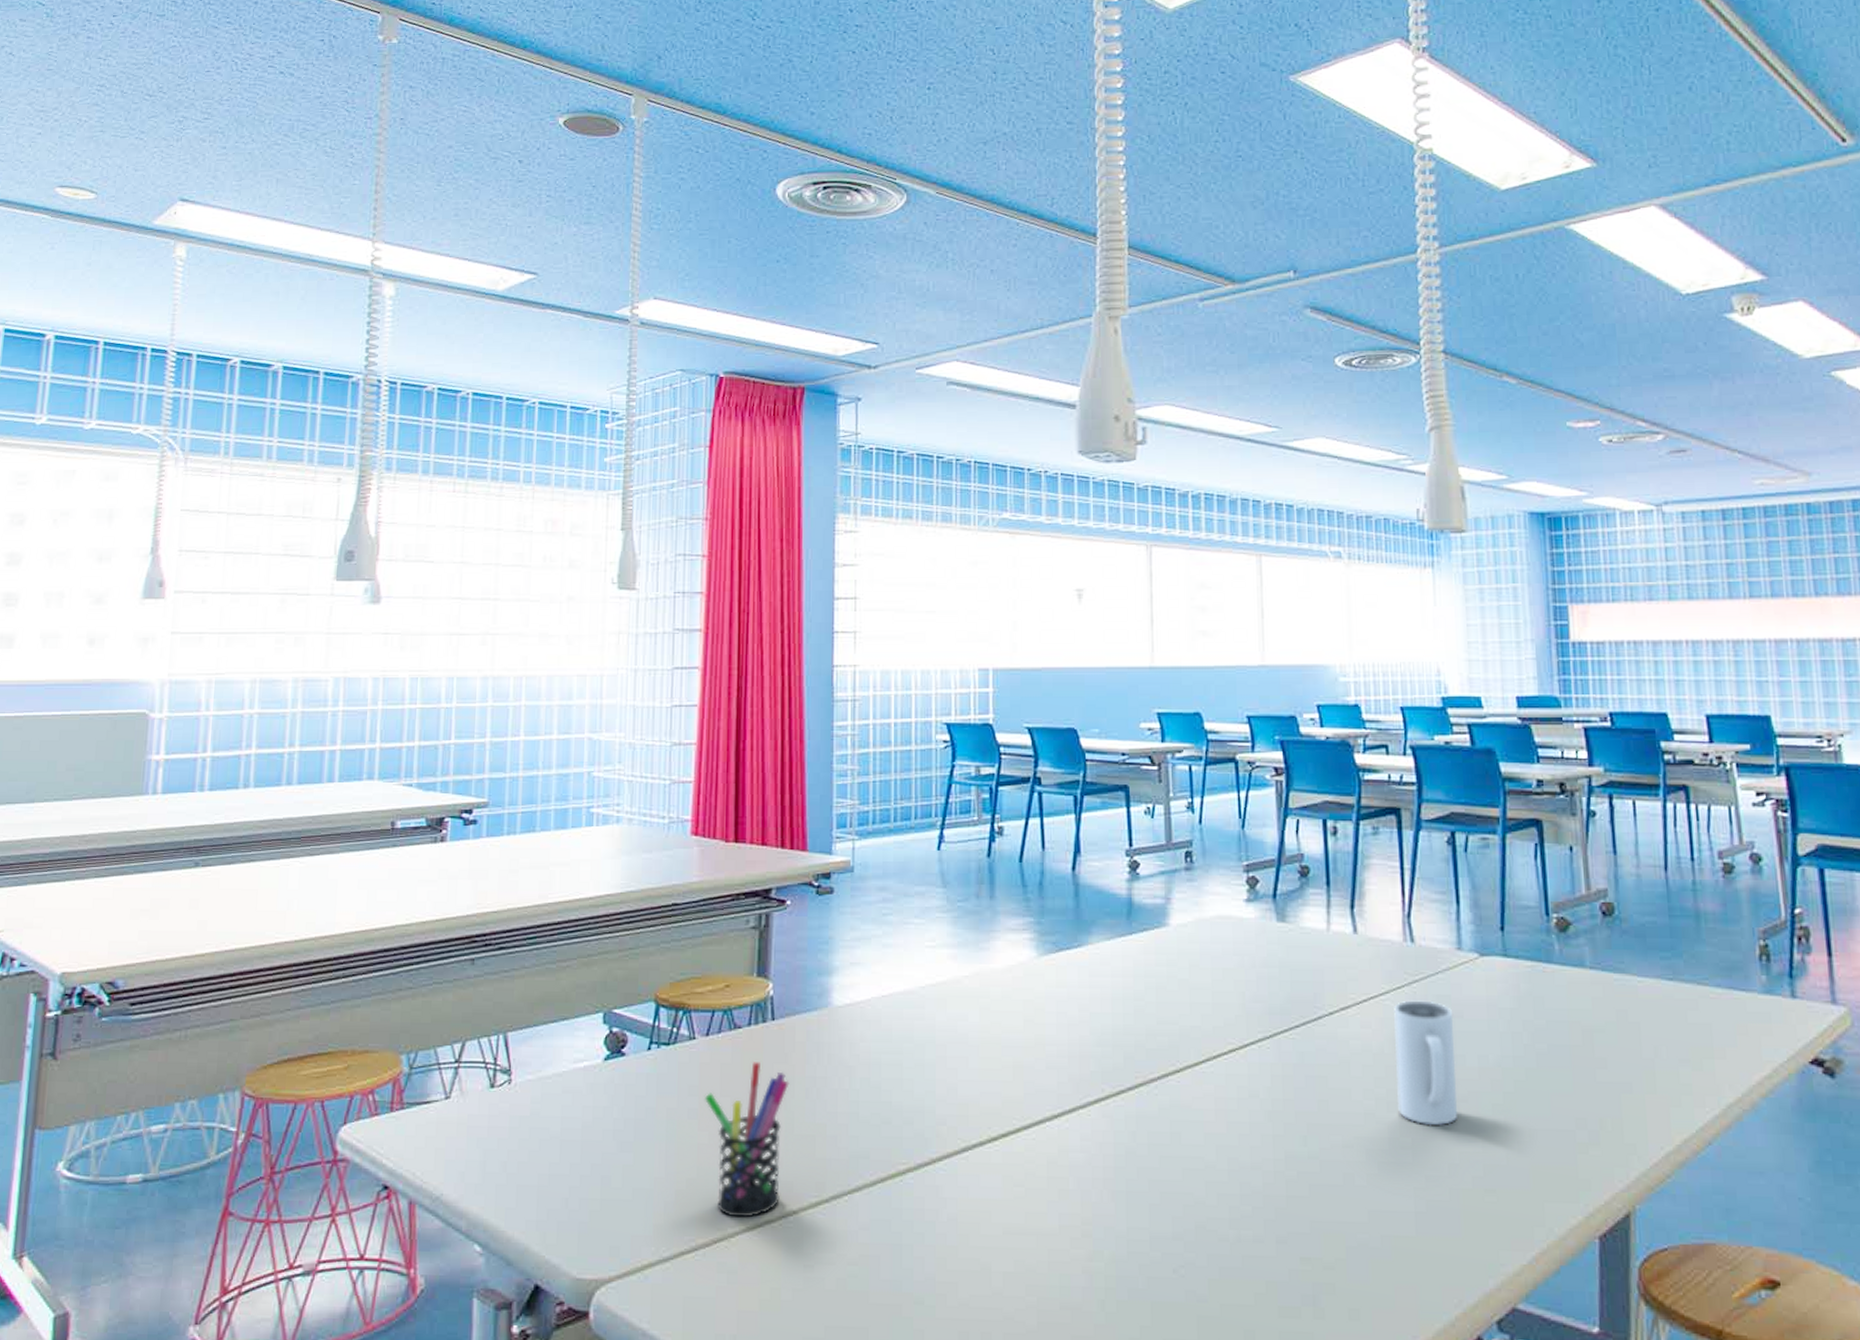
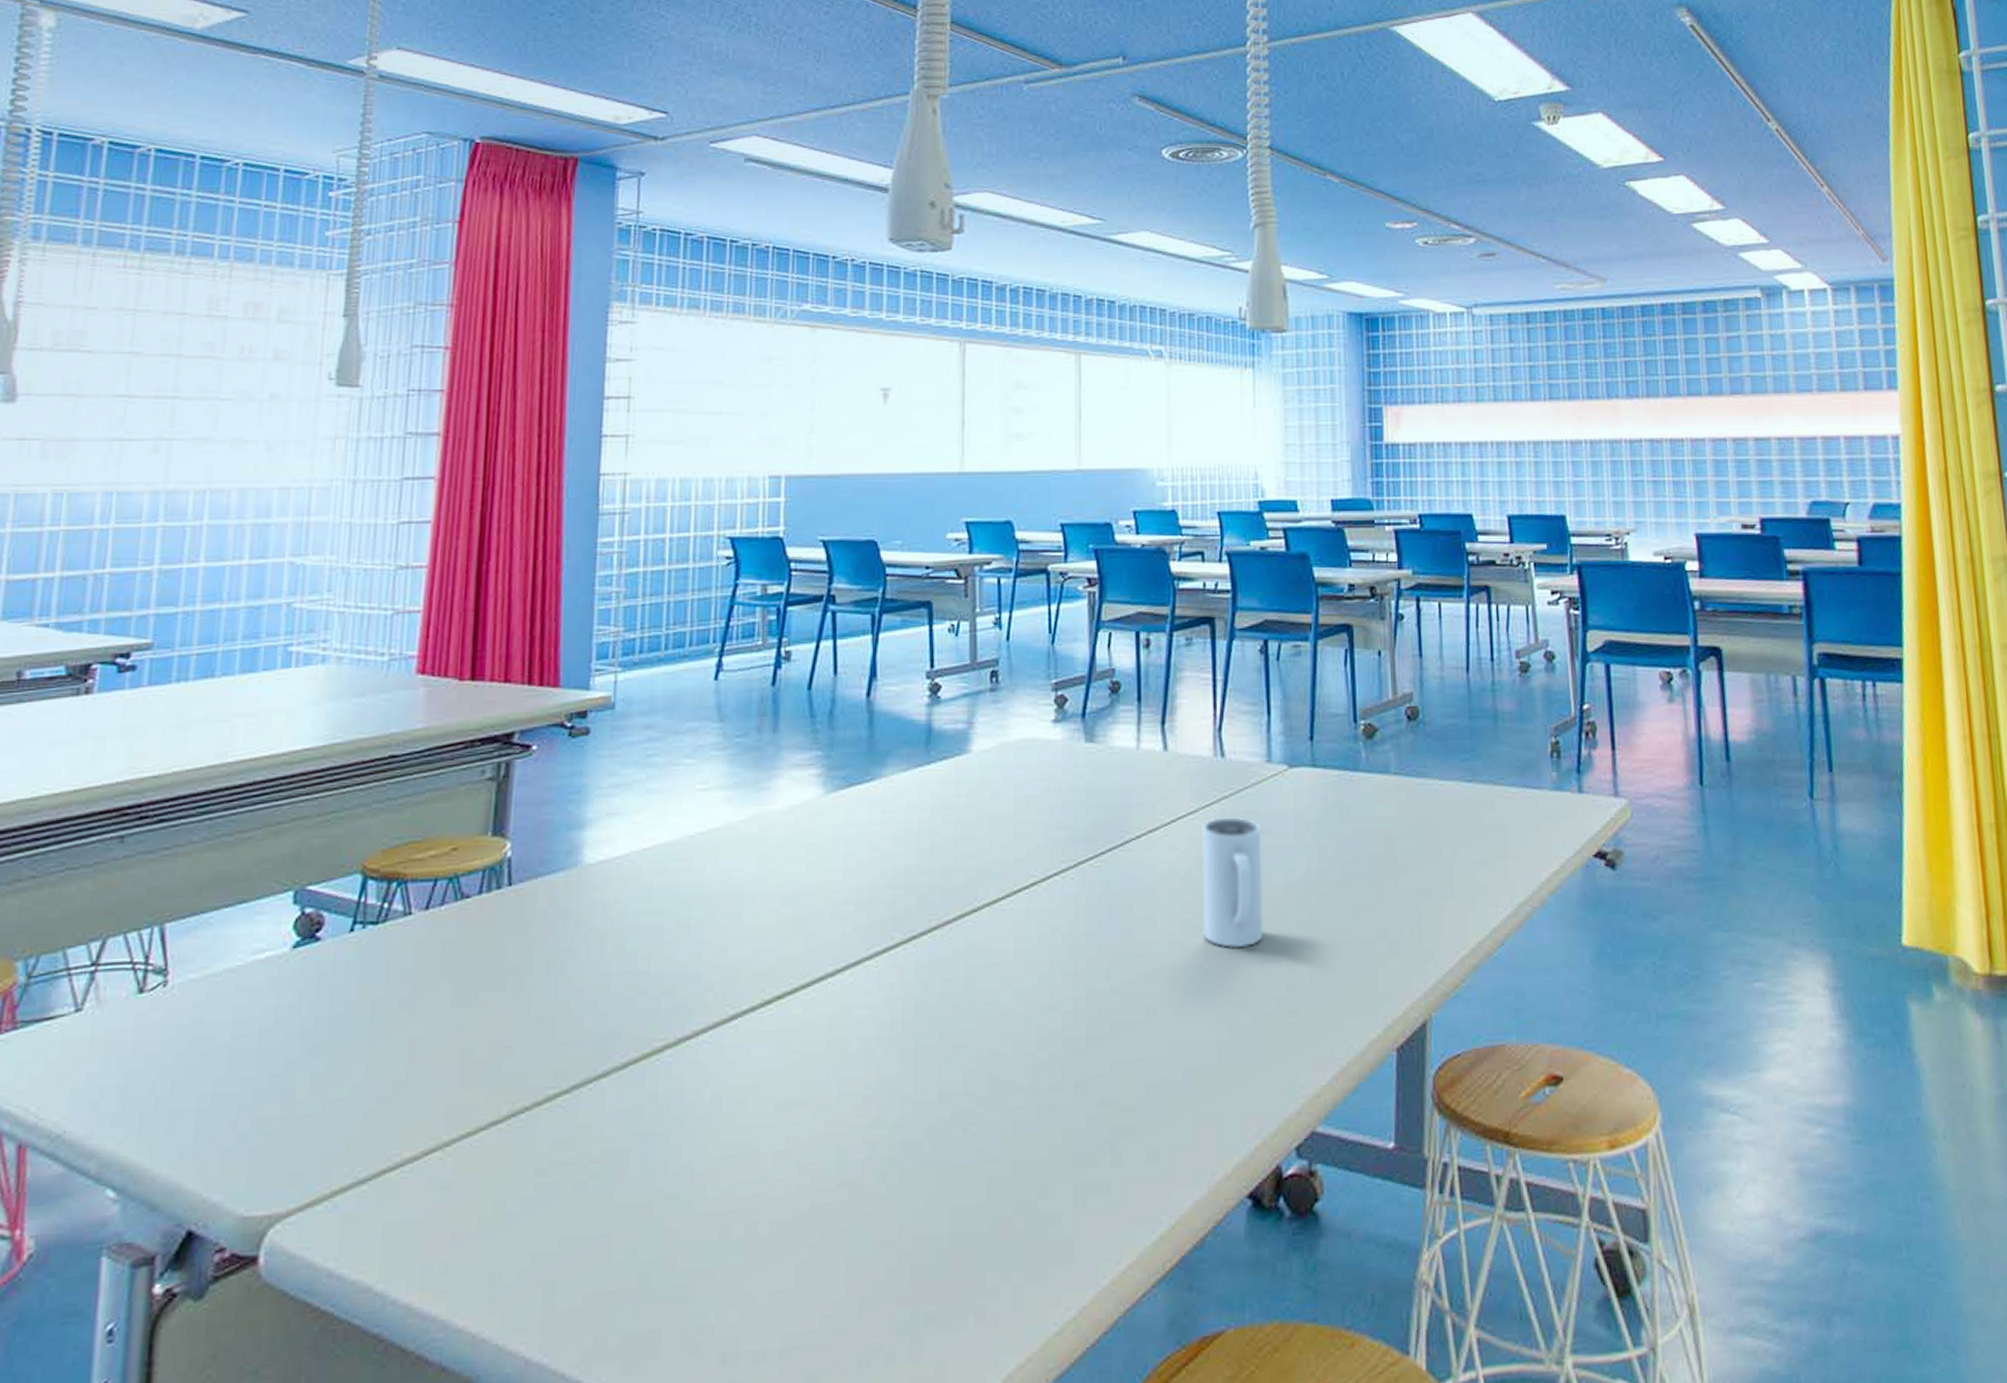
pen holder: present [705,1062,789,1218] -> none [420,936,527,1122]

